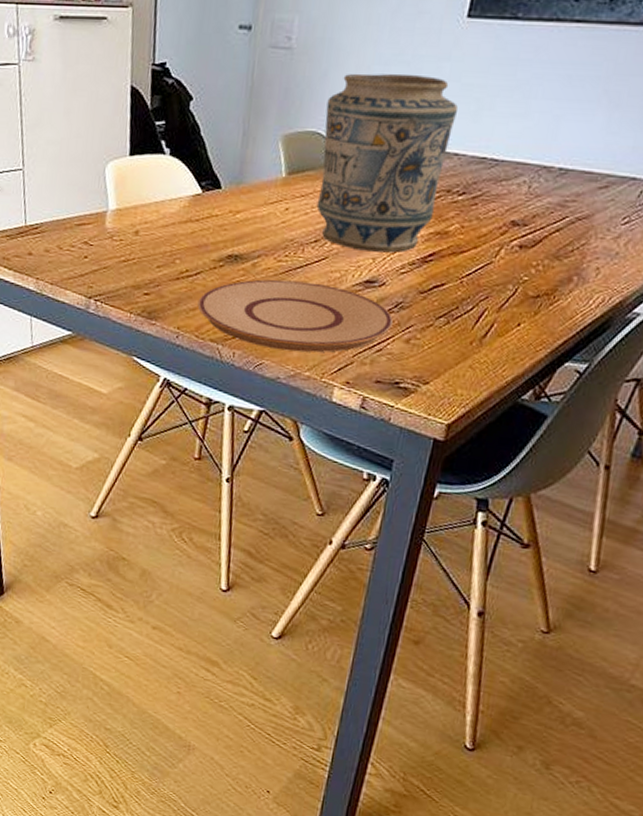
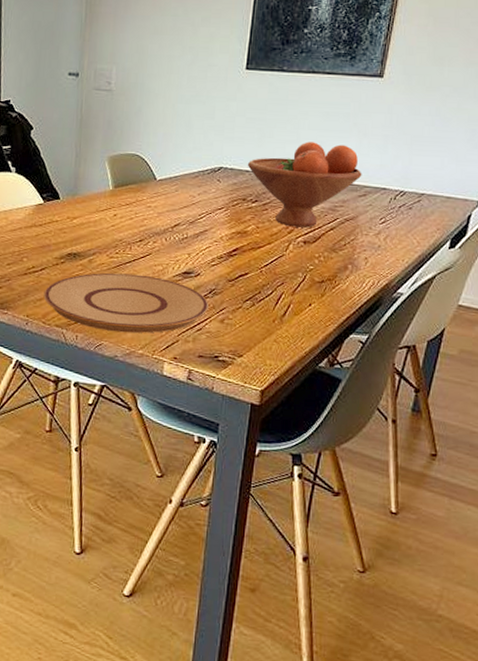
vase: present [316,73,458,253] -> none [139,109,245,249]
fruit bowl: none [456,115,607,228] -> present [247,142,362,228]

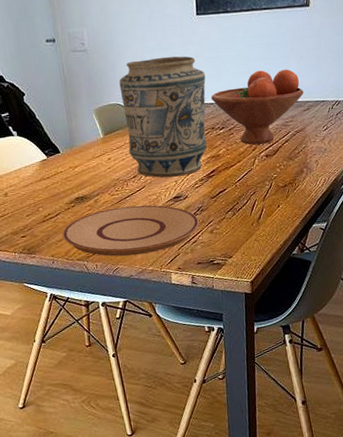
vase: none [139,109,245,249] -> present [119,56,207,178]

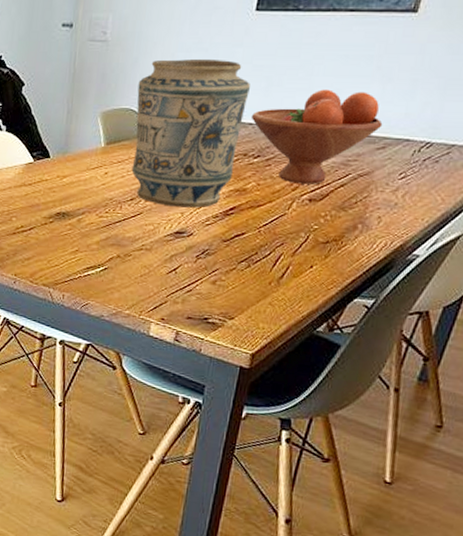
plate: present [62,205,199,257] -> none [31,232,201,294]

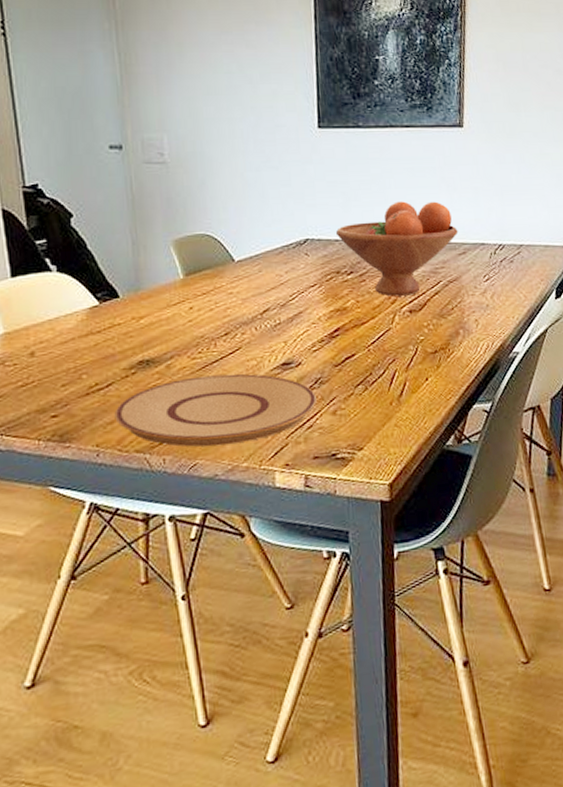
plate: none [31,232,201,294] -> present [114,374,317,447]
vase: present [131,58,250,208] -> none [210,177,330,336]

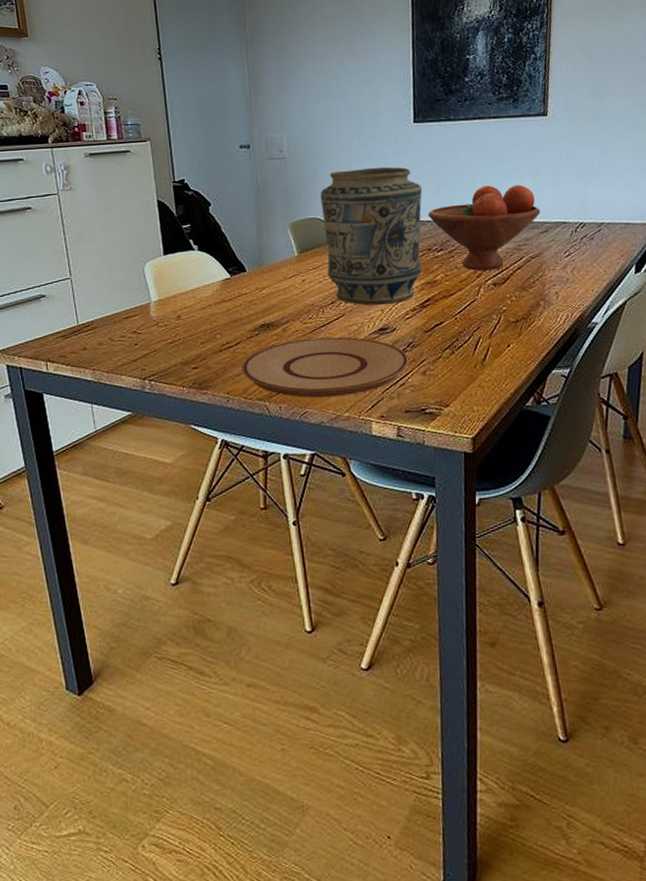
vase: none [210,177,330,336] -> present [320,167,422,305]

